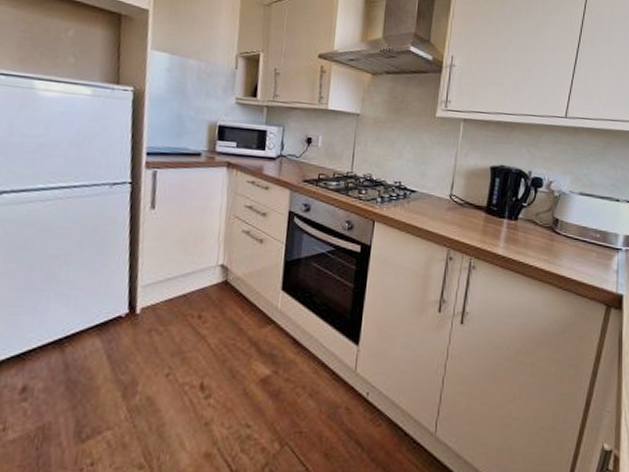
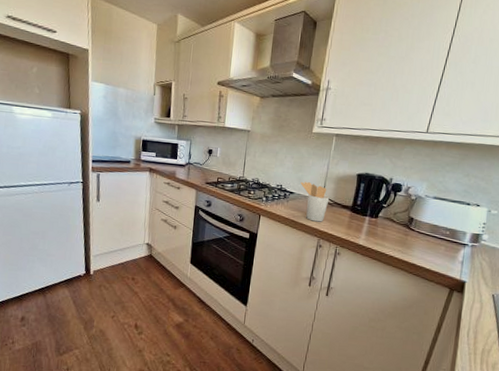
utensil holder: none [423,177,460,228] -> present [300,181,330,222]

